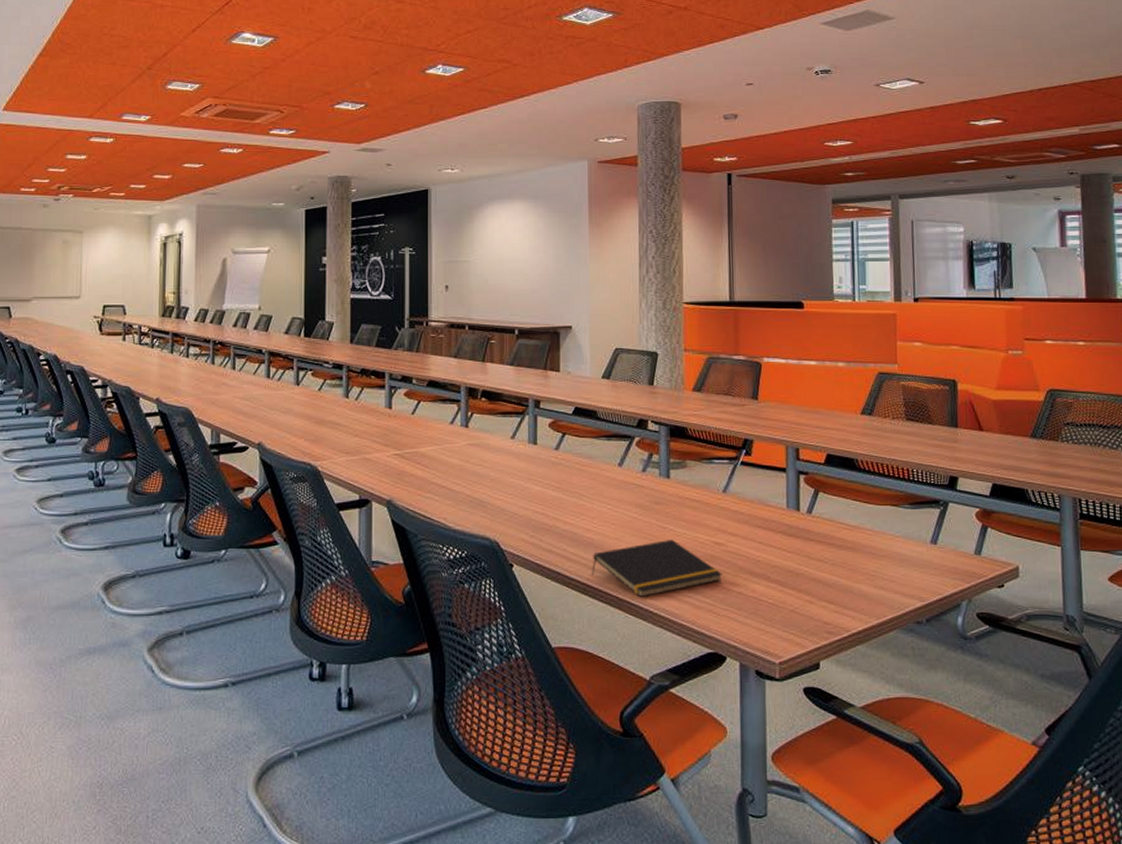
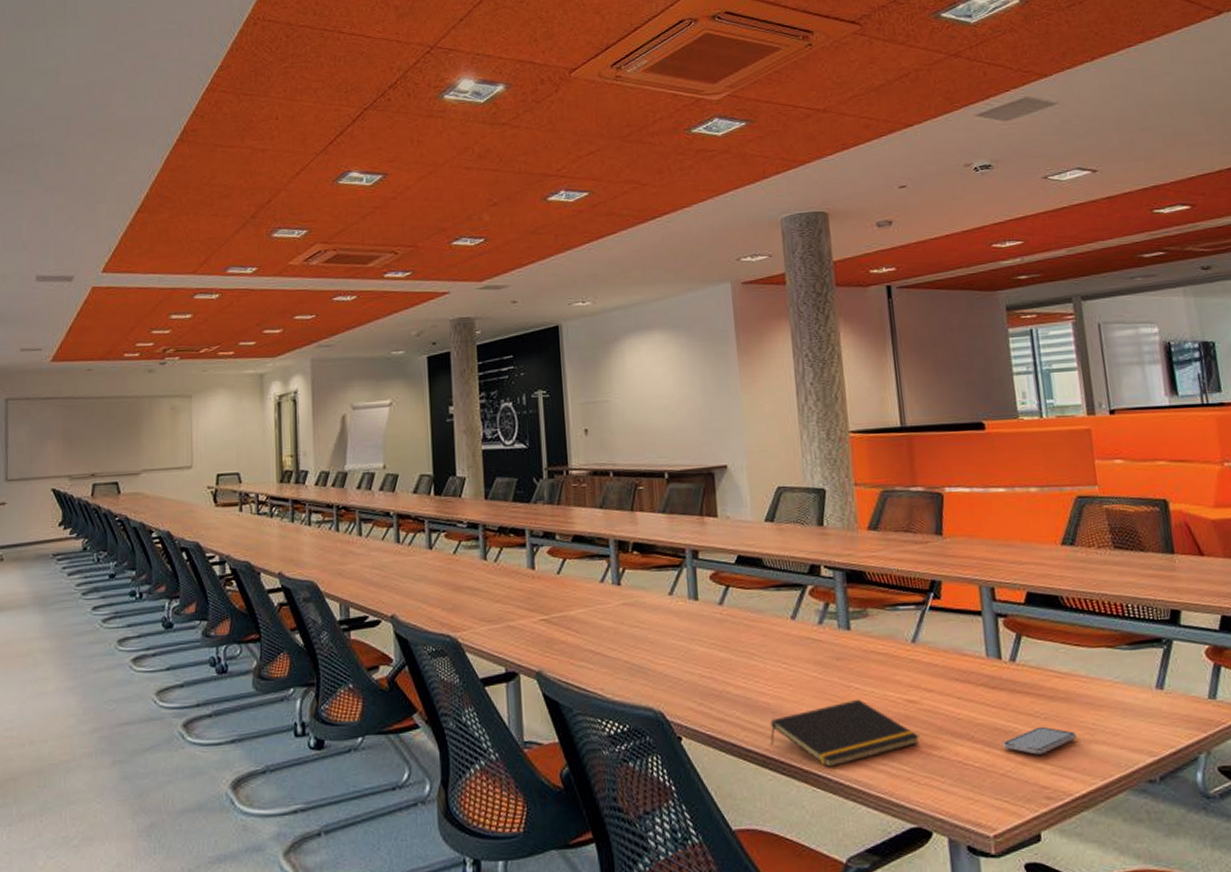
smartphone: none [794,571,858,595] -> present [1002,726,1076,755]

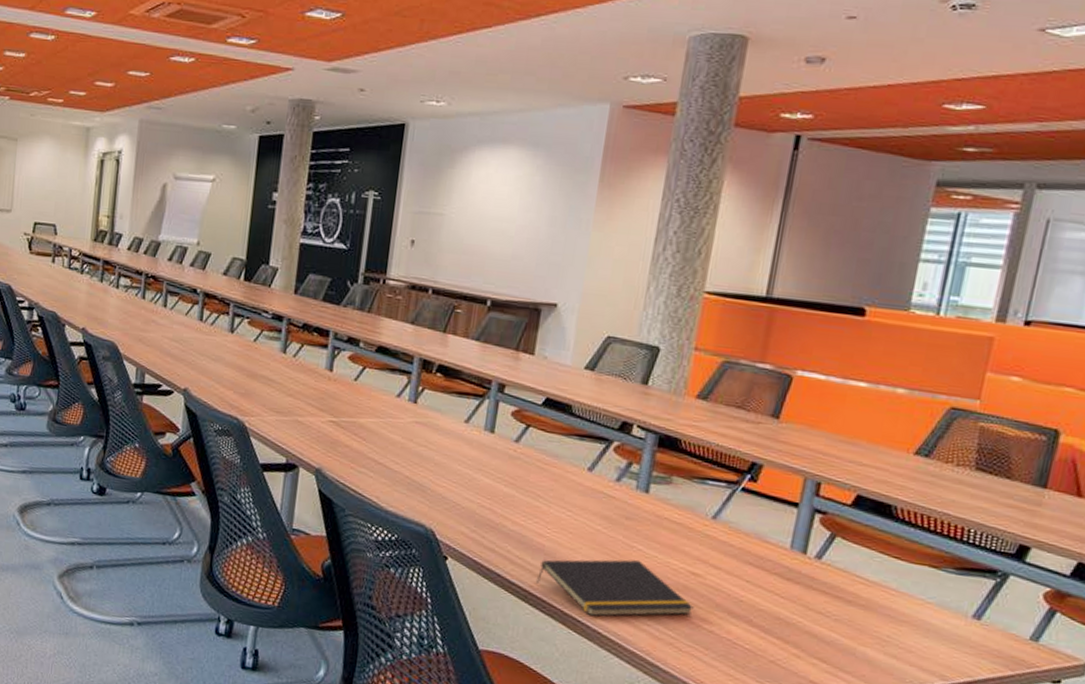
smartphone: present [1002,726,1076,755] -> none [780,626,865,653]

